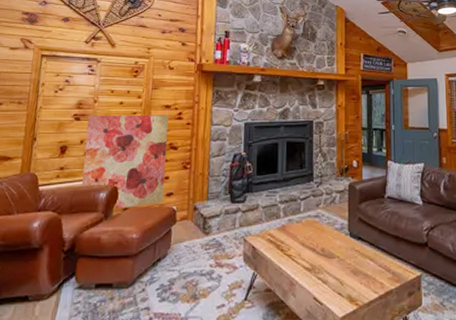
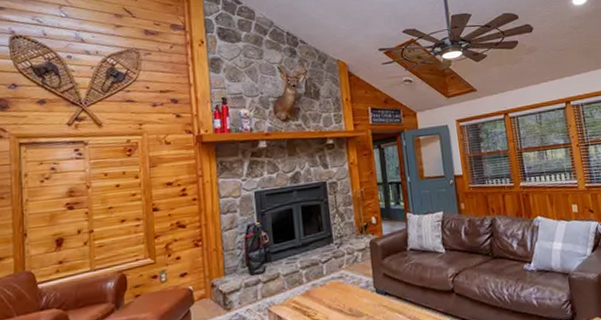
wall art: present [82,114,169,209] -> none [83,192,177,298]

